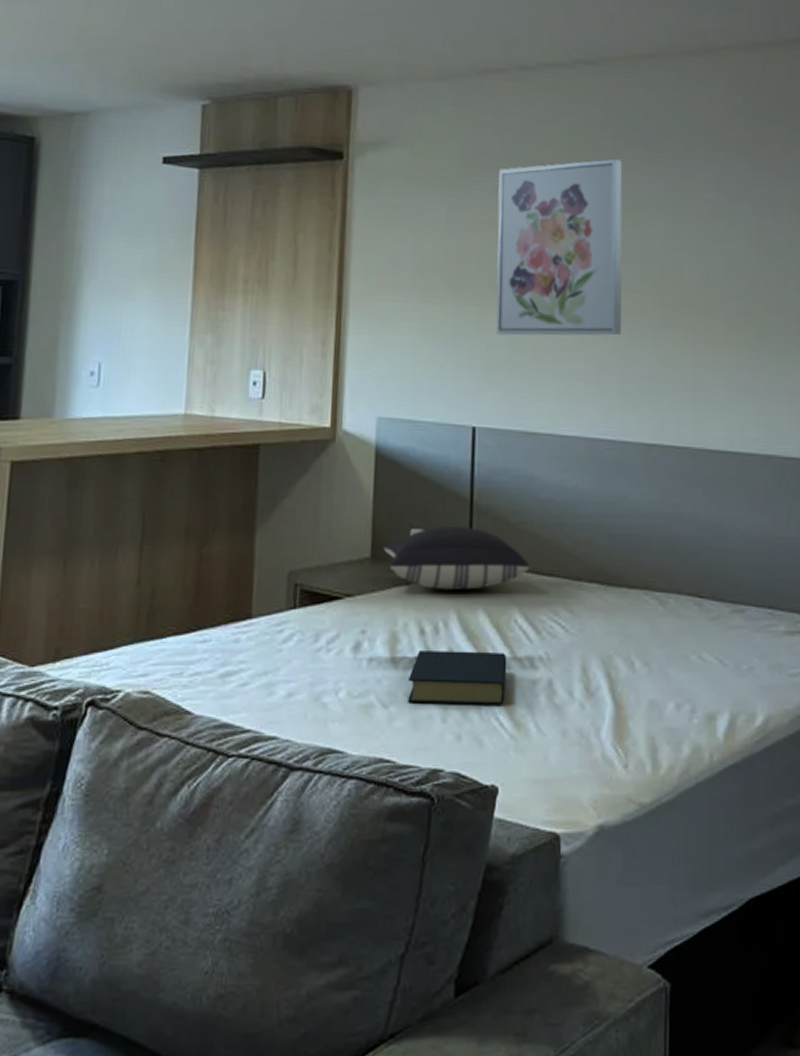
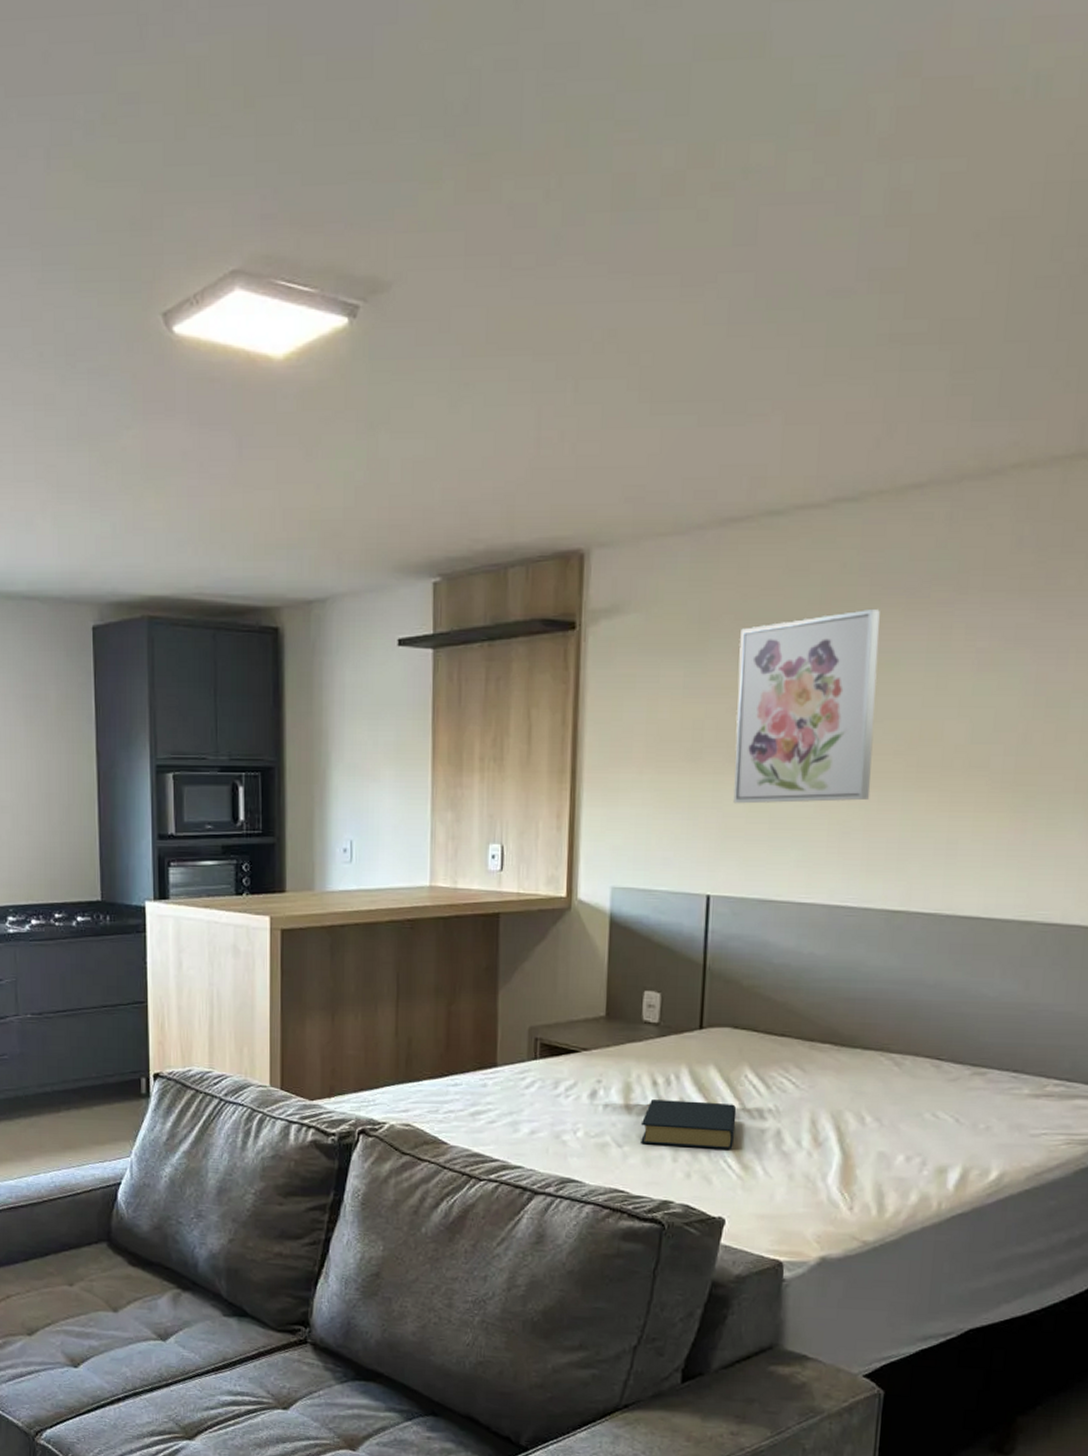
pillow: present [383,526,530,590] -> none [617,989,762,1047]

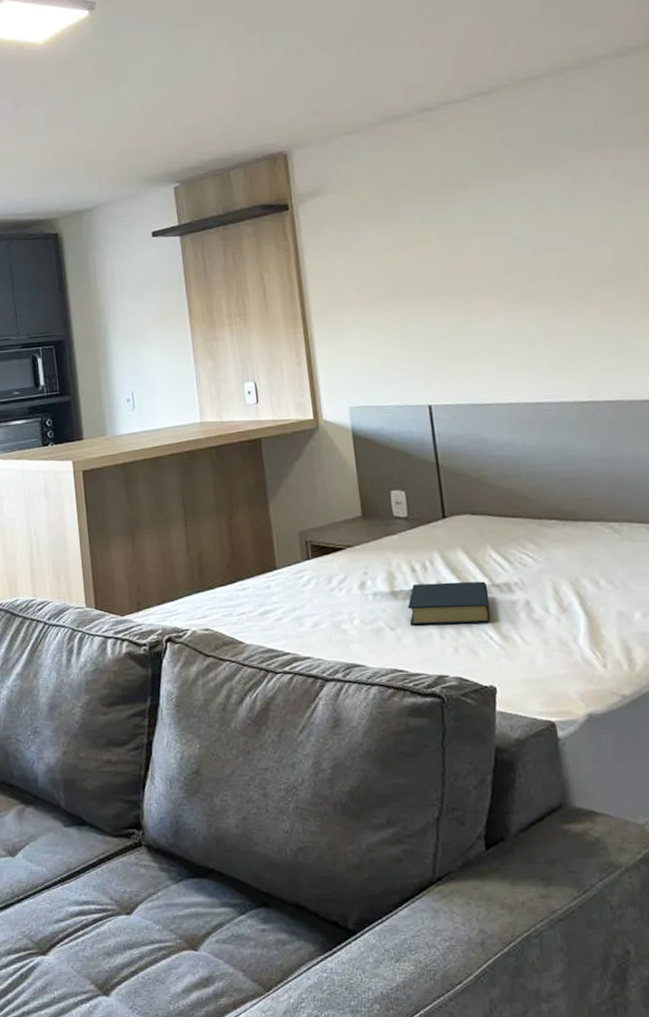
wall art: present [733,608,880,804] -> none [418,169,546,330]

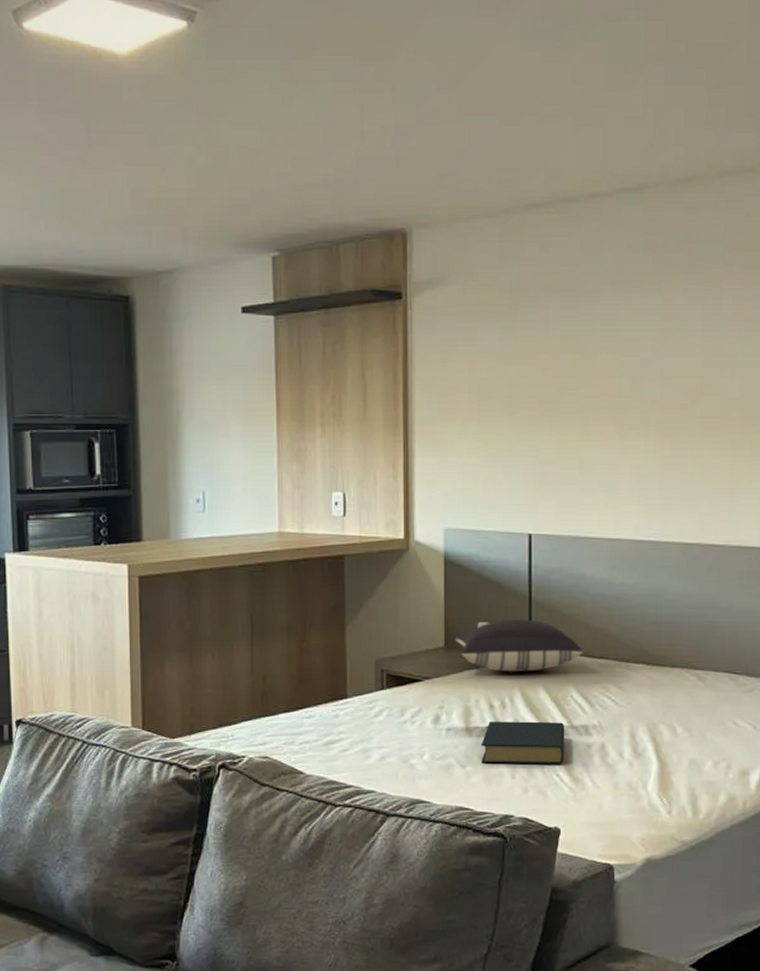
pillow: none [370,484,496,536] -> present [454,619,583,672]

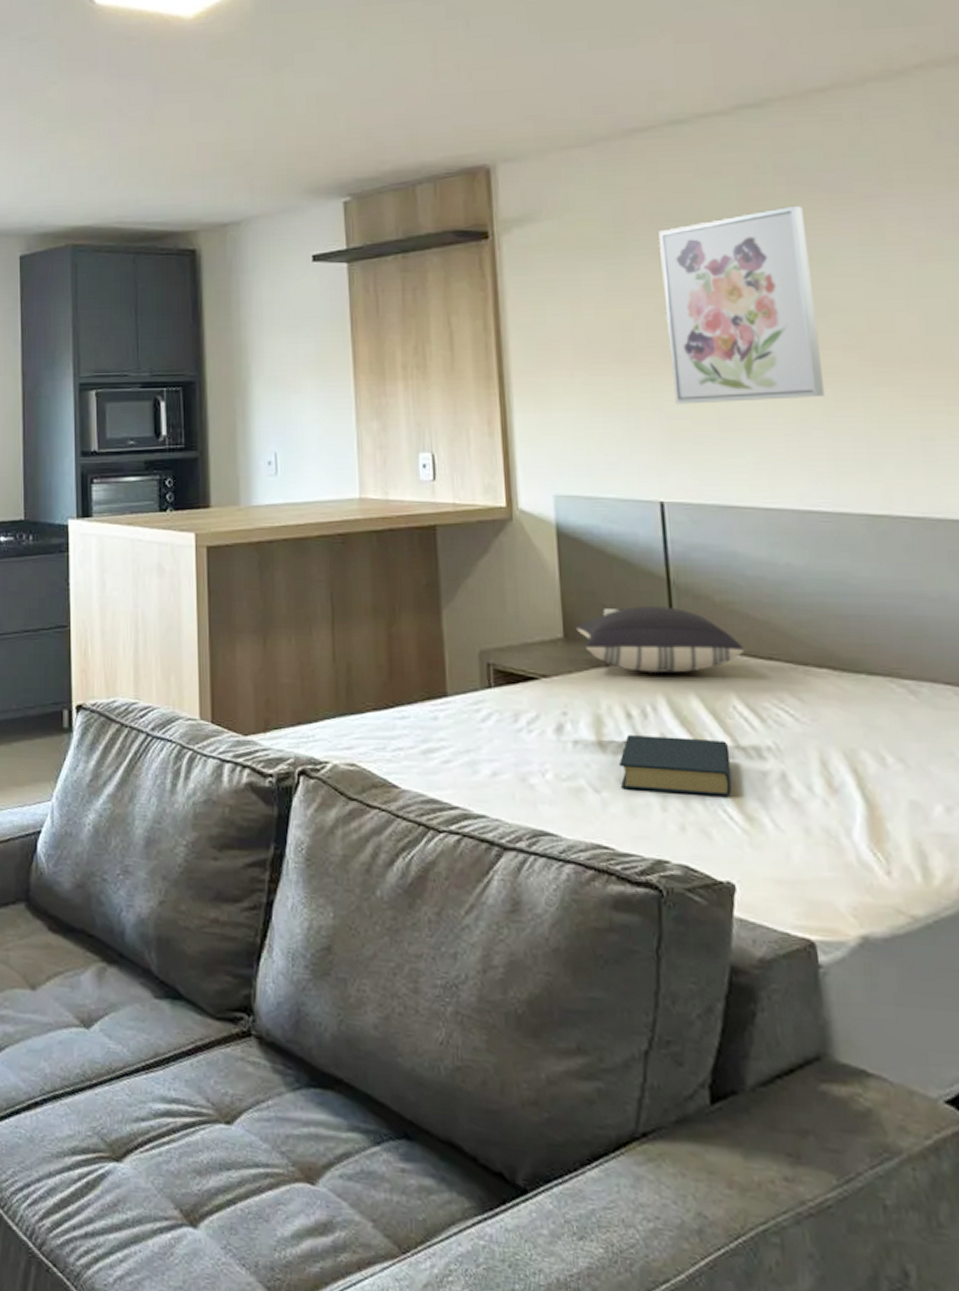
wall art: none [546,282,664,452] -> present [659,205,826,405]

